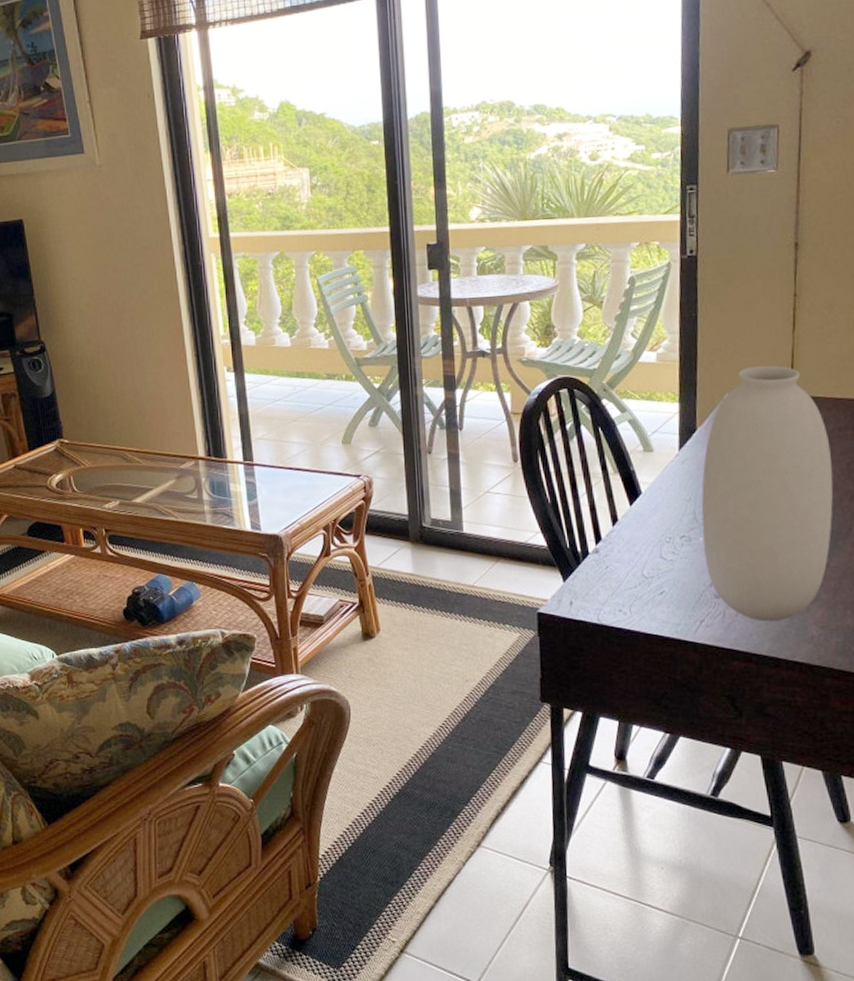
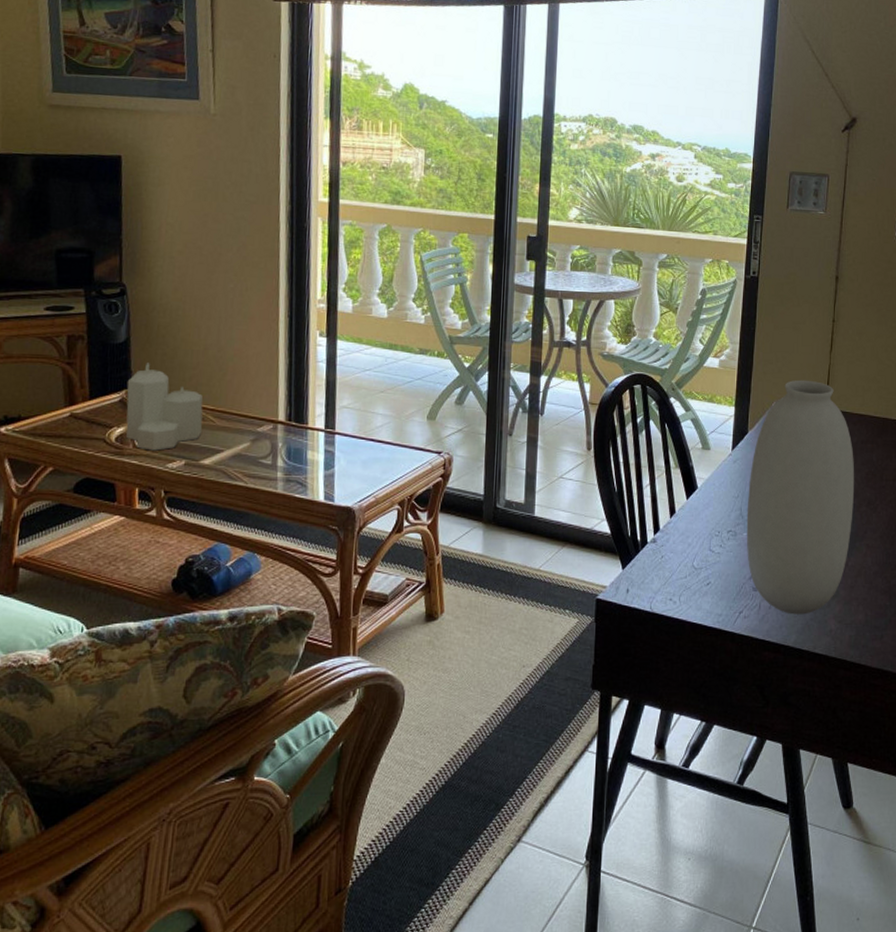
candle: none [58,413,131,494] -> present [126,363,203,451]

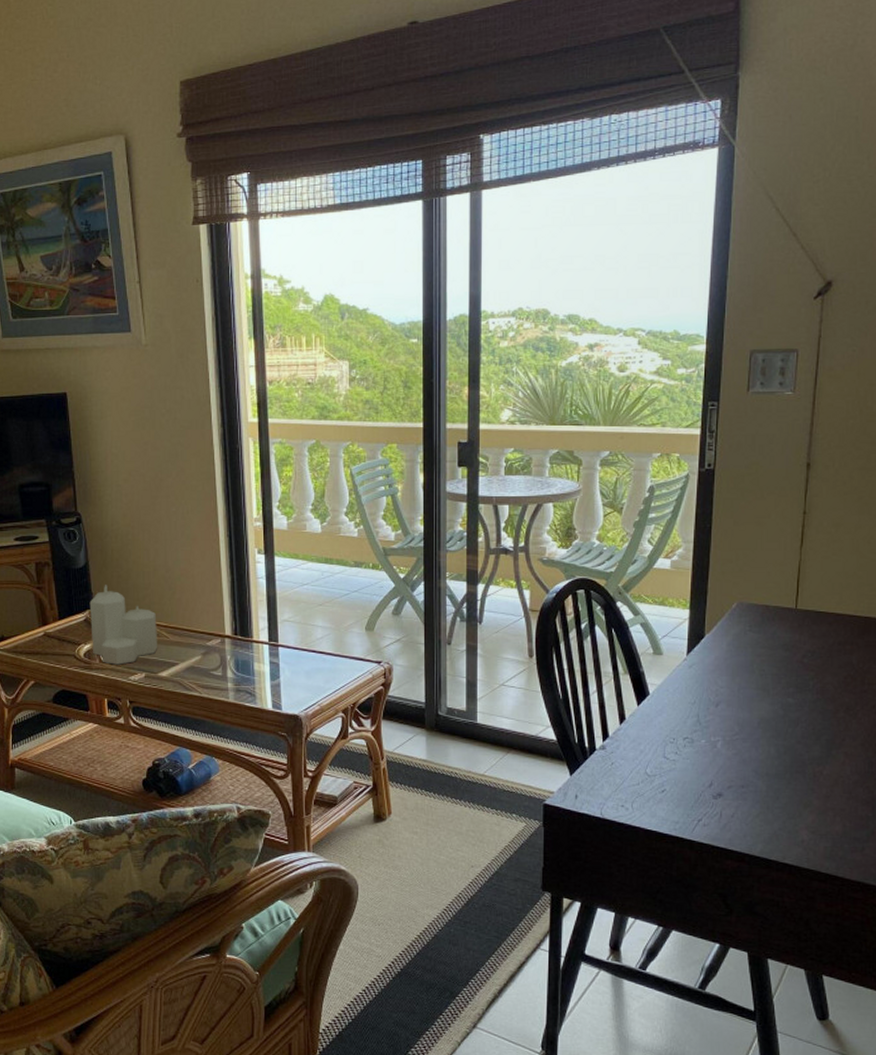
vase: present [746,379,855,615] -> none [704,578,831,824]

